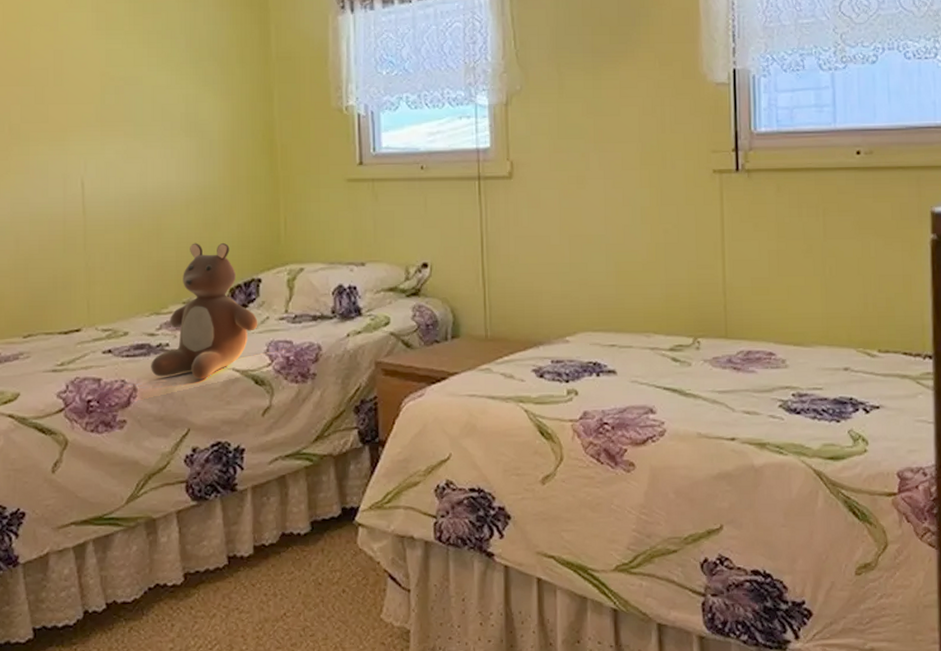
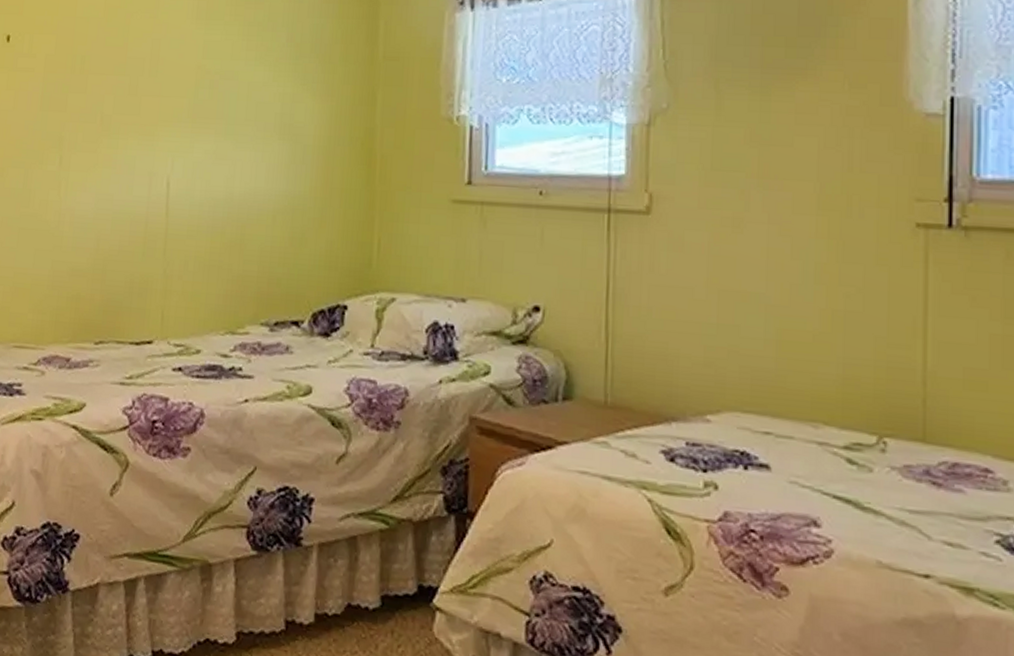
teddy bear: present [151,242,258,380] -> none [221,258,340,413]

